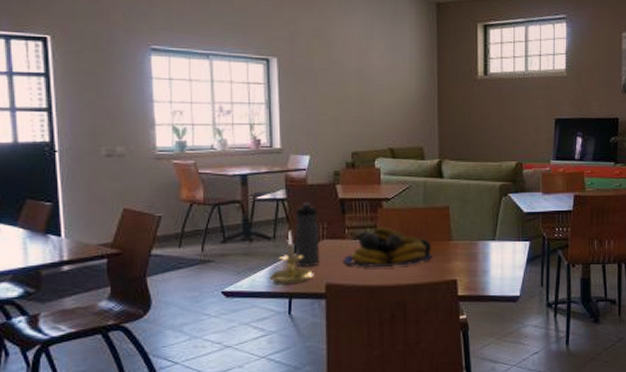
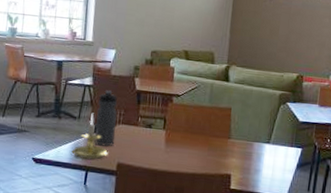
fruit bowl: present [343,228,432,267] -> none [134,119,212,156]

